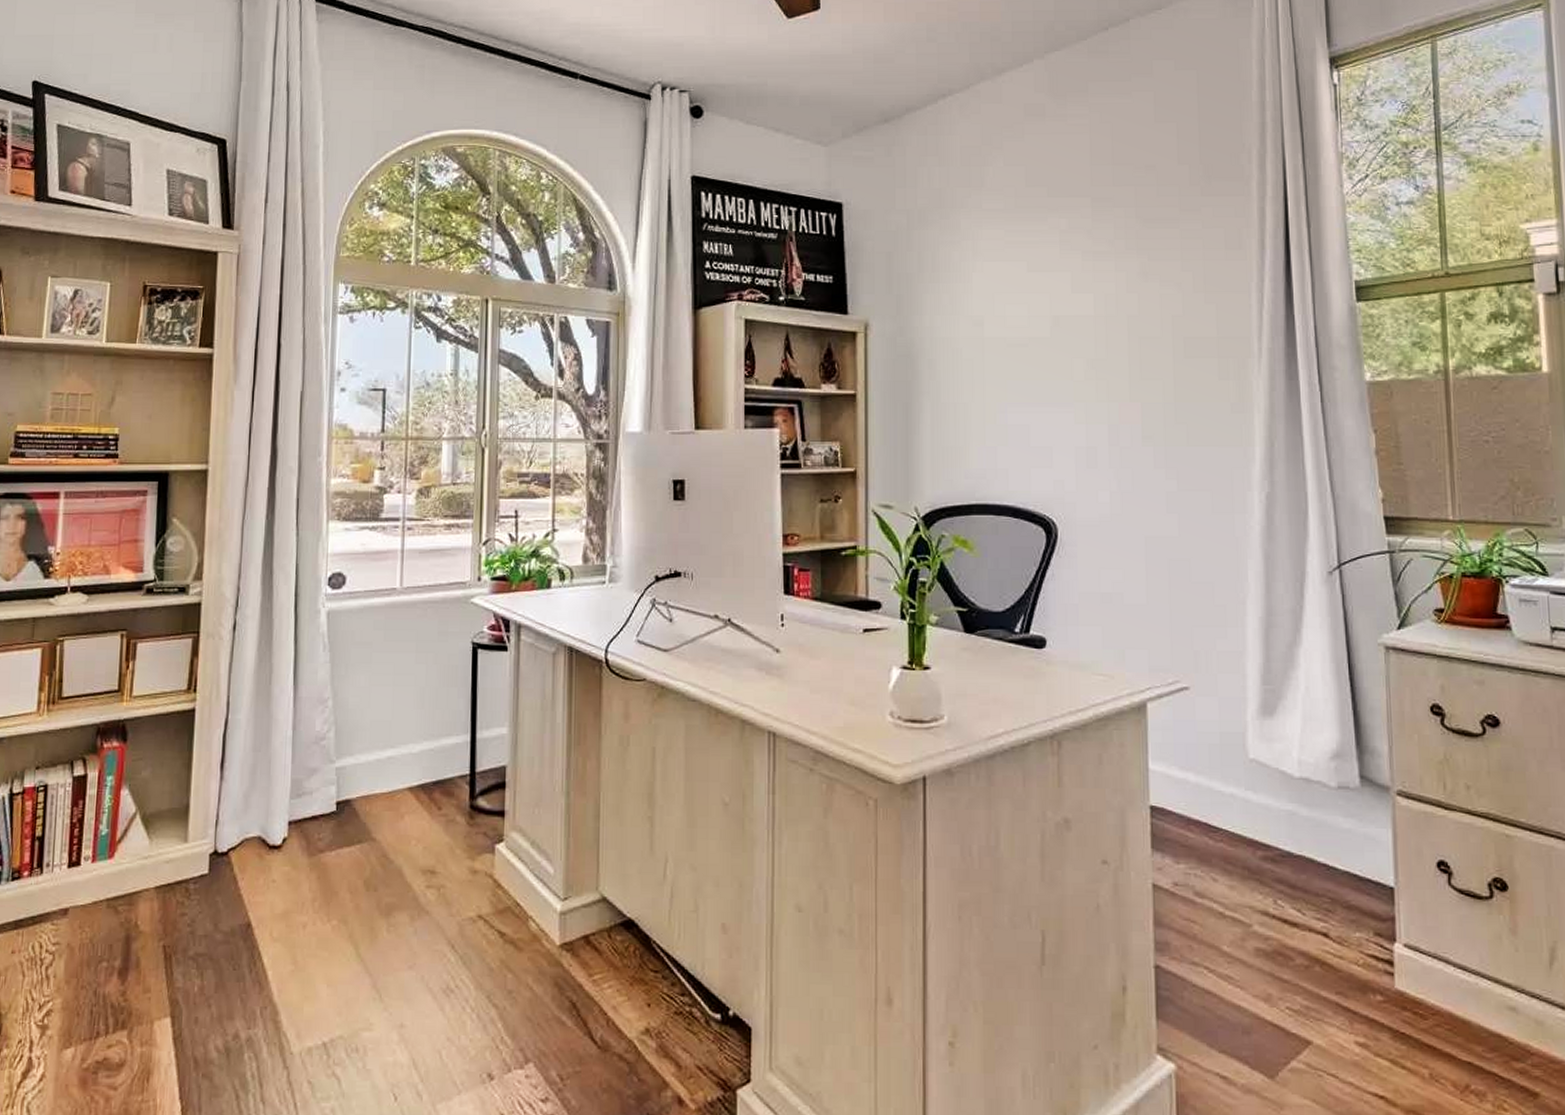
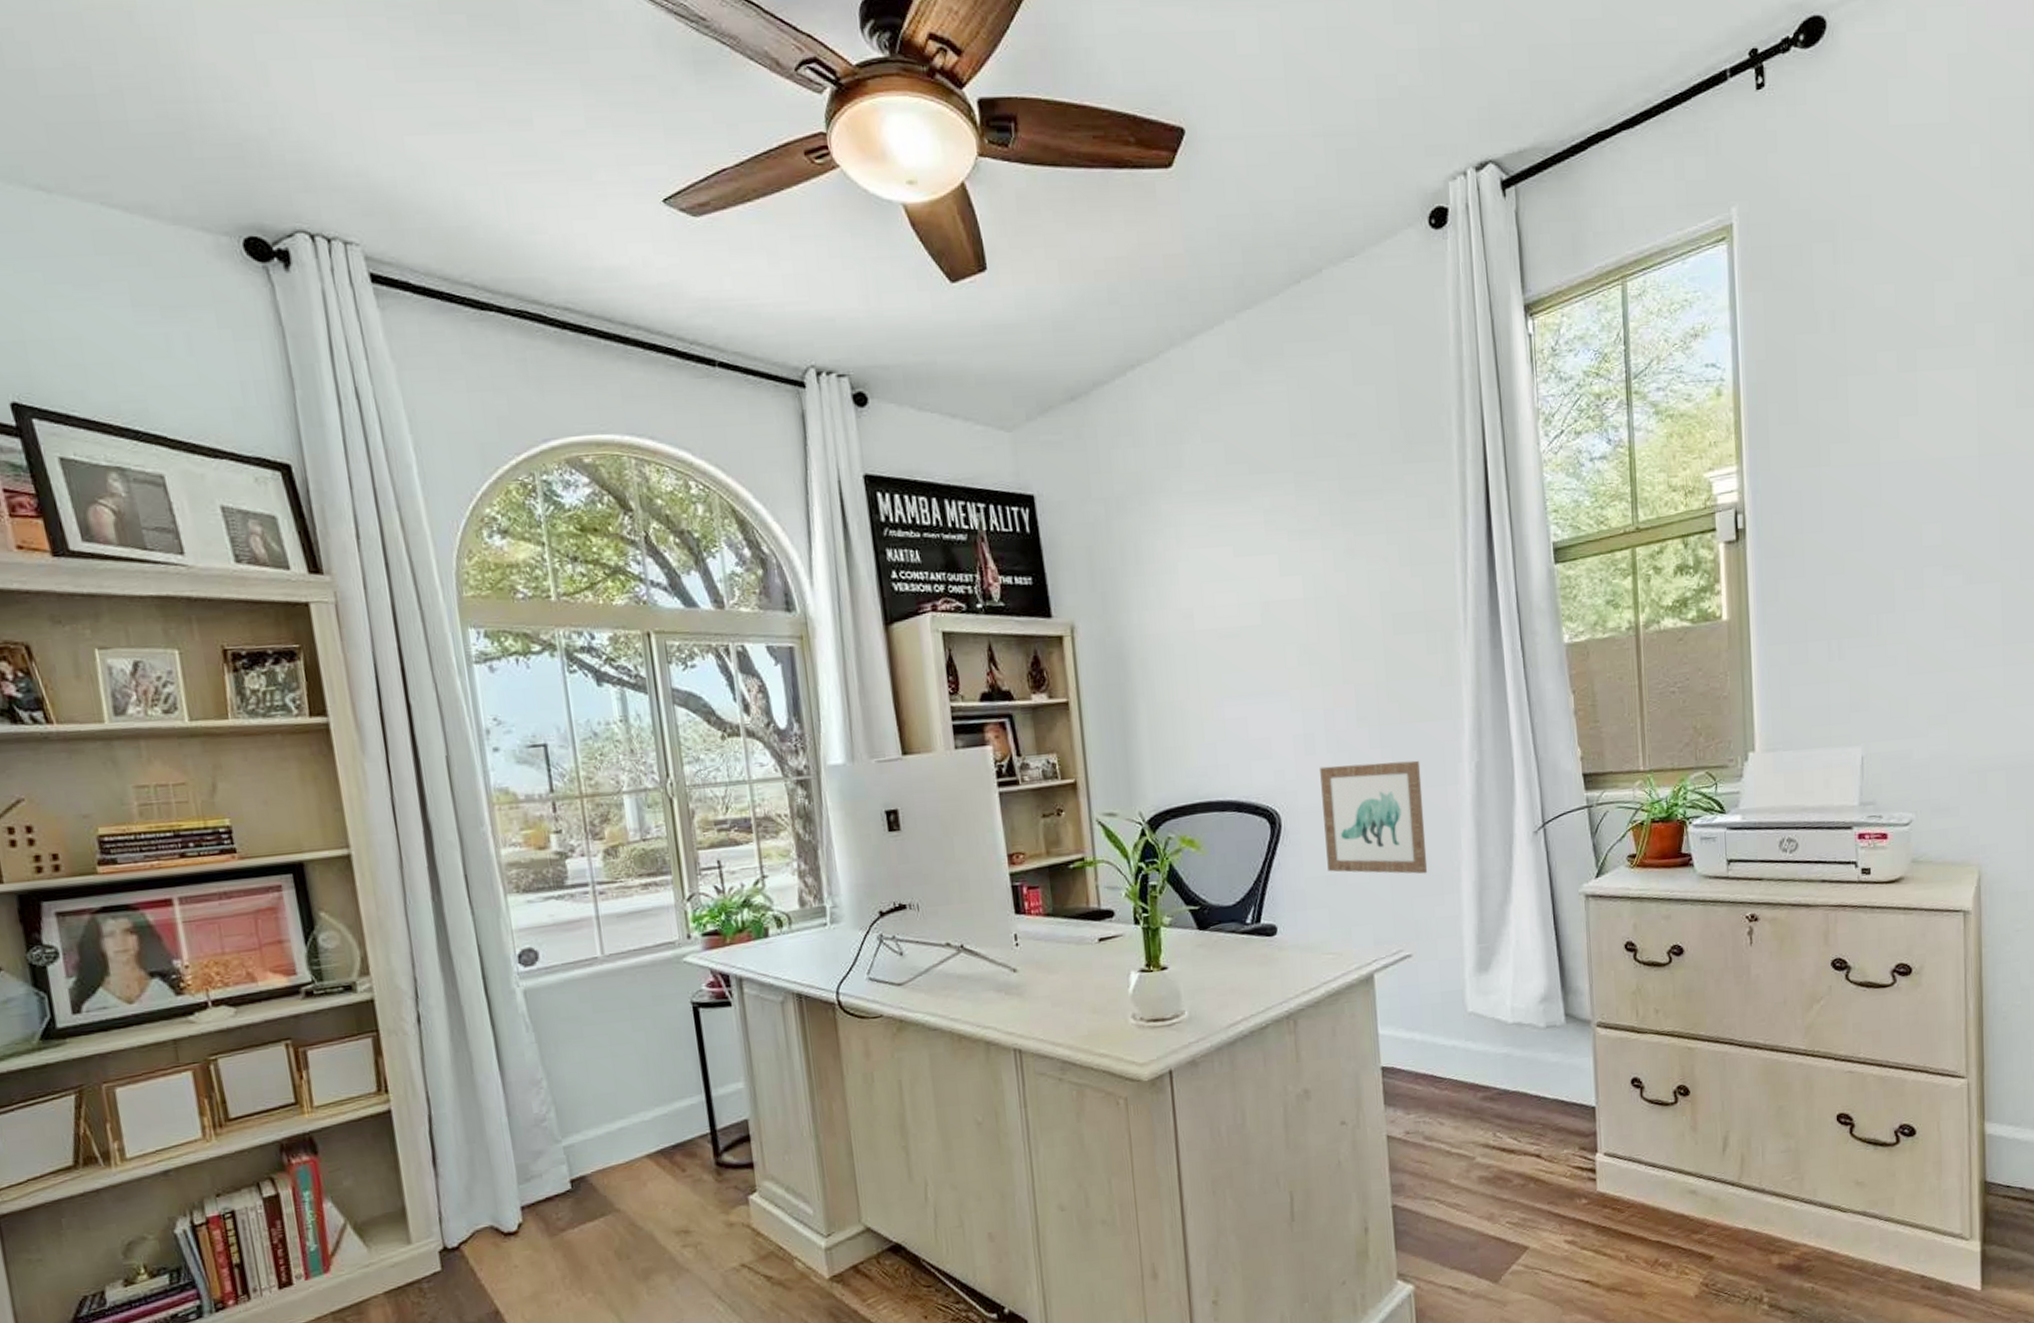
wall art: none [1101,481,1210,603] -> present [1320,760,1428,874]

